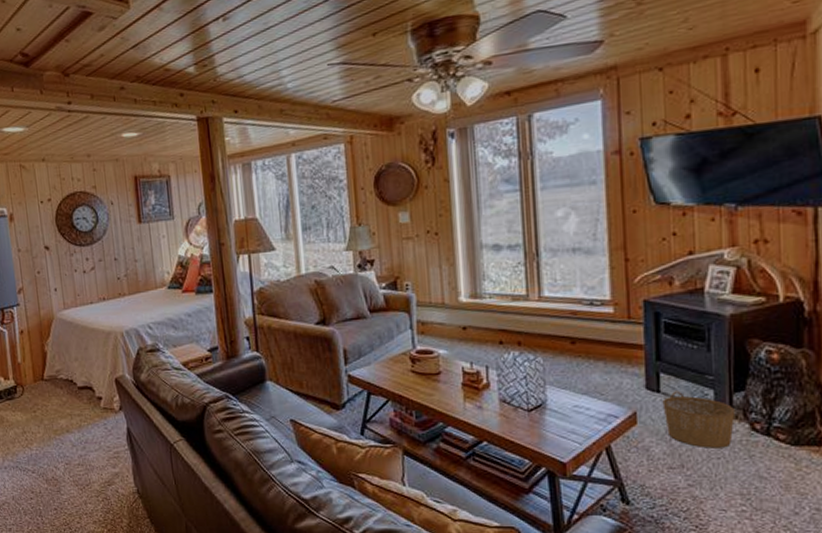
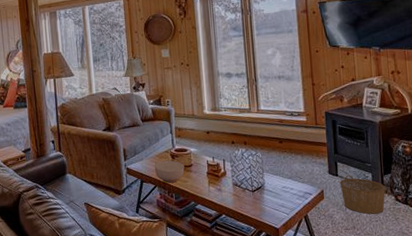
bowl: none [386,365,430,397] -> present [154,160,185,183]

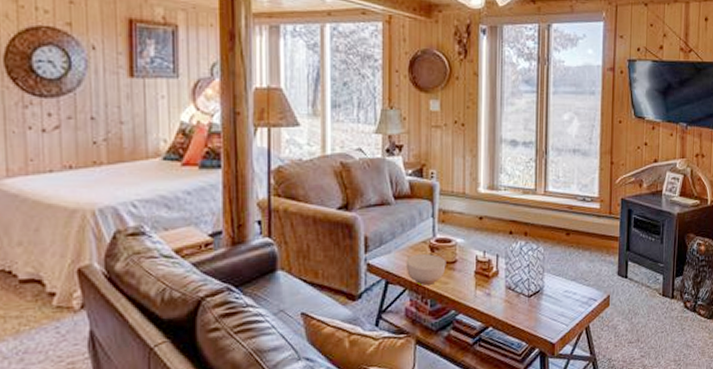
basket: present [339,174,386,215] -> none [628,276,676,324]

